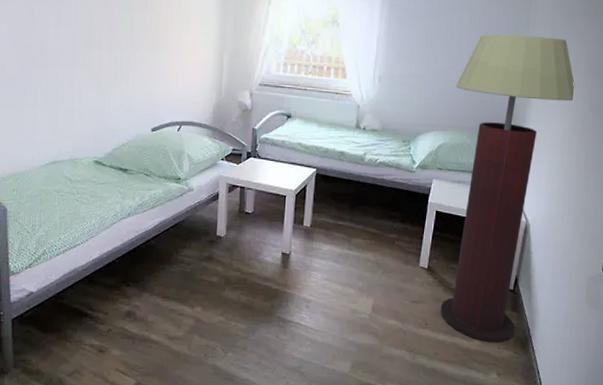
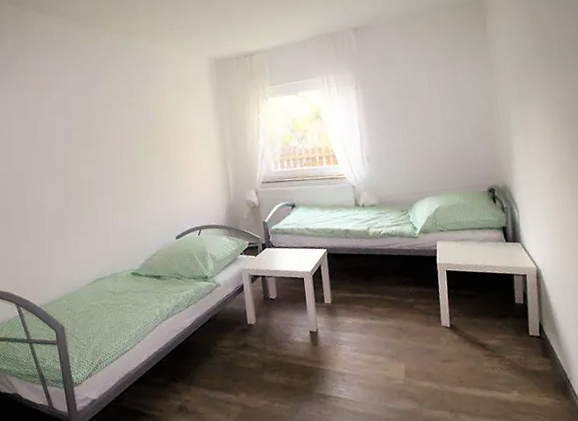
floor lamp: present [440,34,576,343] -> none [439,93,554,393]

